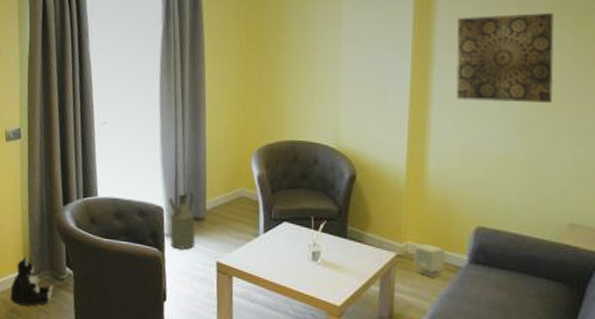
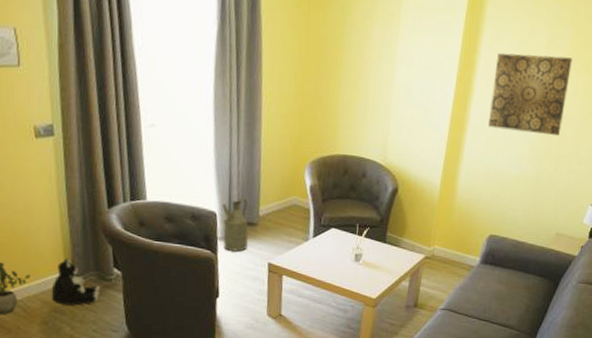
speaker: present [413,244,445,278] -> none [437,248,463,275]

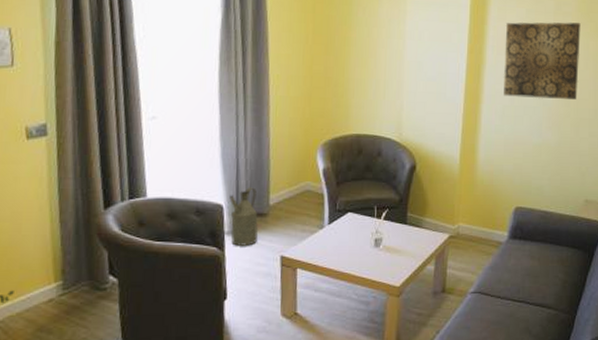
plush toy: present [51,258,101,306] -> none [37,268,94,322]

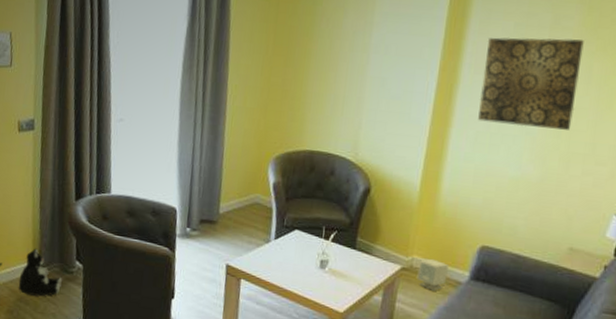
plush toy: none [37,268,94,322] -> present [18,248,63,297]
watering can: present [229,187,258,246] -> none [182,194,208,251]
speaker: none [463,225,490,253] -> present [417,259,449,291]

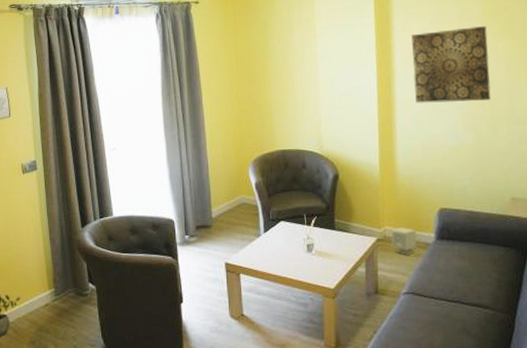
plush toy: present [18,248,63,297] -> none [37,278,79,323]

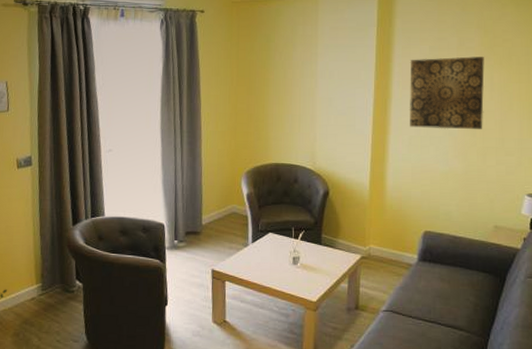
speaker: present [391,228,417,255] -> none [375,247,400,274]

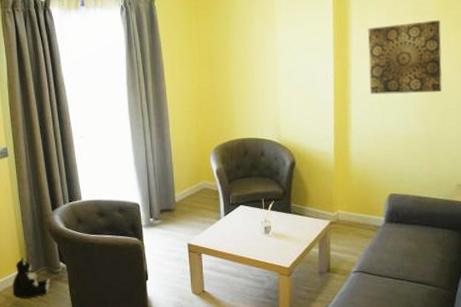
plush toy: none [23,272,65,317] -> present [12,257,51,299]

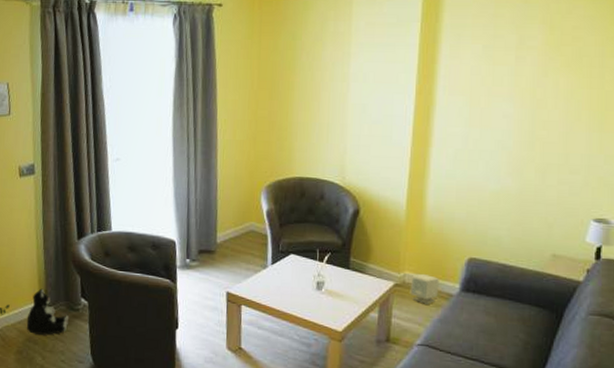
speaker: none [343,212,368,237] -> present [410,274,439,304]
wall art: present [367,20,443,95] -> none [455,57,549,143]

